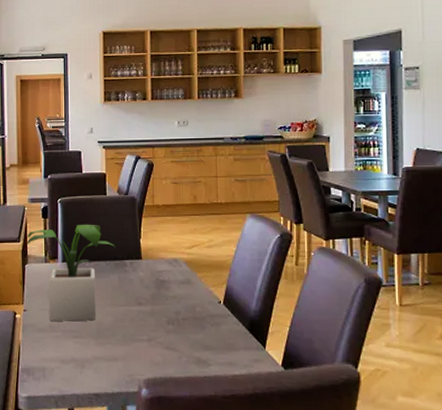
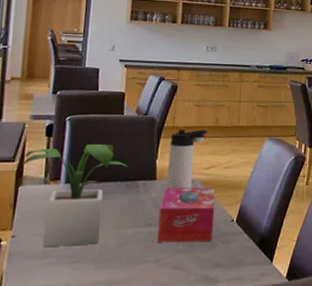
tissue box: none [147,267,201,323] -> present [157,187,215,243]
thermos bottle: none [151,207,187,268] -> present [166,129,208,189]

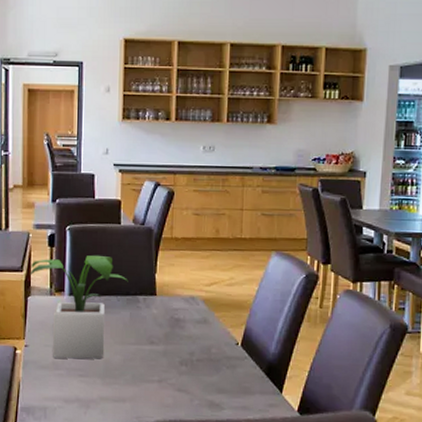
tissue box: present [157,187,215,243] -> none [159,304,218,365]
thermos bottle: present [166,129,208,189] -> none [166,241,208,307]

